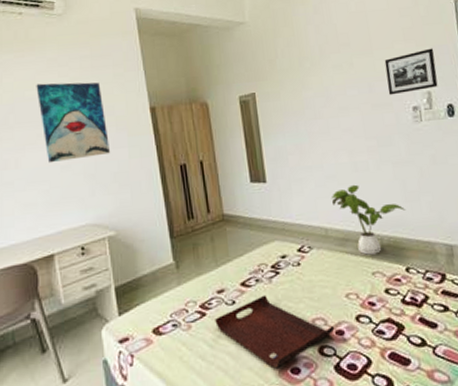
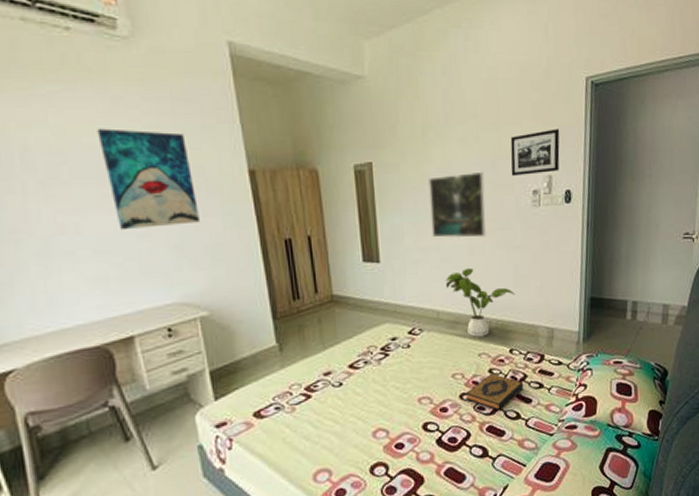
serving tray: present [215,294,335,369] -> none [321,376,439,445]
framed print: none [308,93,369,157] -> present [429,171,487,239]
hardback book: none [362,293,426,335] -> present [465,373,524,410]

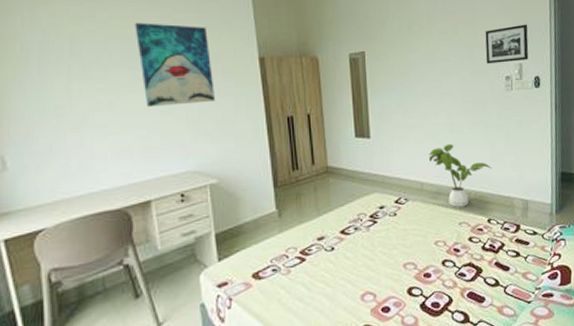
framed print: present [429,171,487,239] -> none [414,60,465,118]
hardback book: present [465,373,524,410] -> none [447,241,502,277]

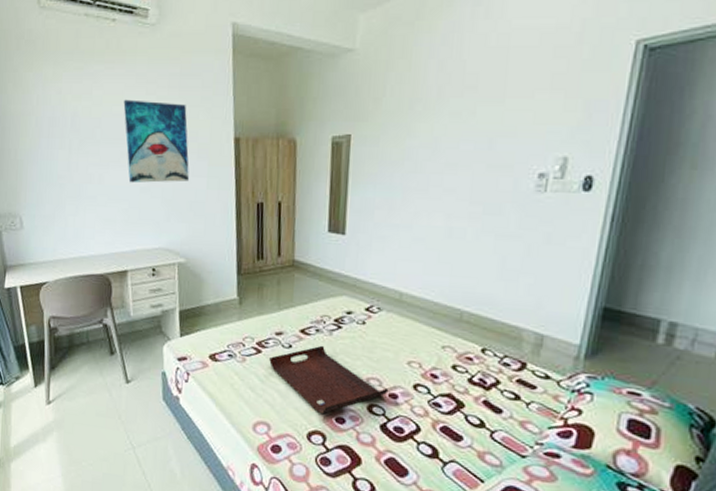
serving tray: none [314,242,423,308] -> present [269,345,389,414]
house plant: present [428,143,493,207] -> none [413,251,499,329]
picture frame: present [485,24,529,64] -> none [512,102,588,156]

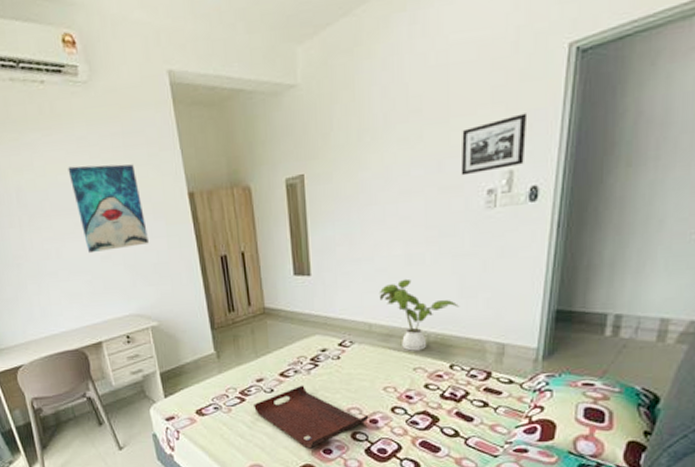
house plant: none [413,251,499,329] -> present [379,279,460,351]
picture frame: none [512,102,588,156] -> present [461,113,528,176]

